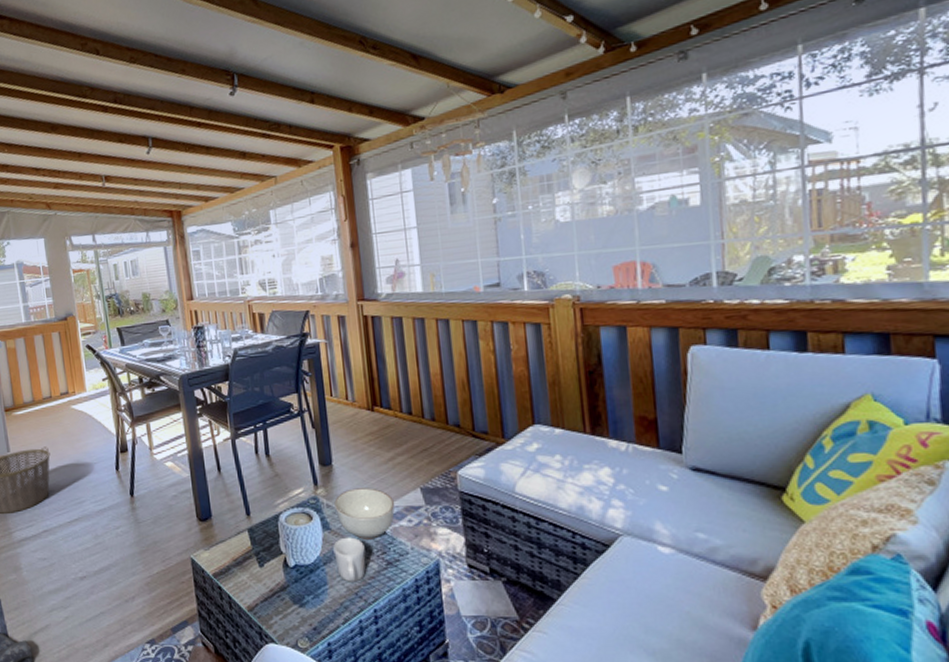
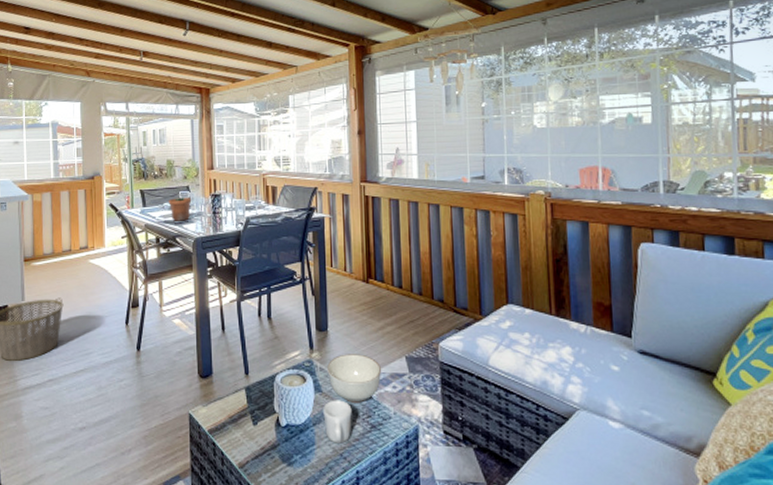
planter: none [148,331,173,359] -> present [168,196,192,221]

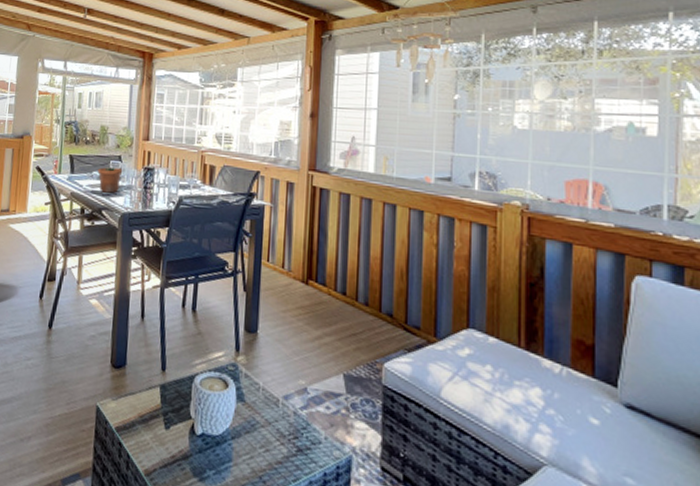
mug: present [323,400,352,444] -> none [244,412,277,465]
bowl: present [327,354,382,403] -> none [253,361,315,421]

